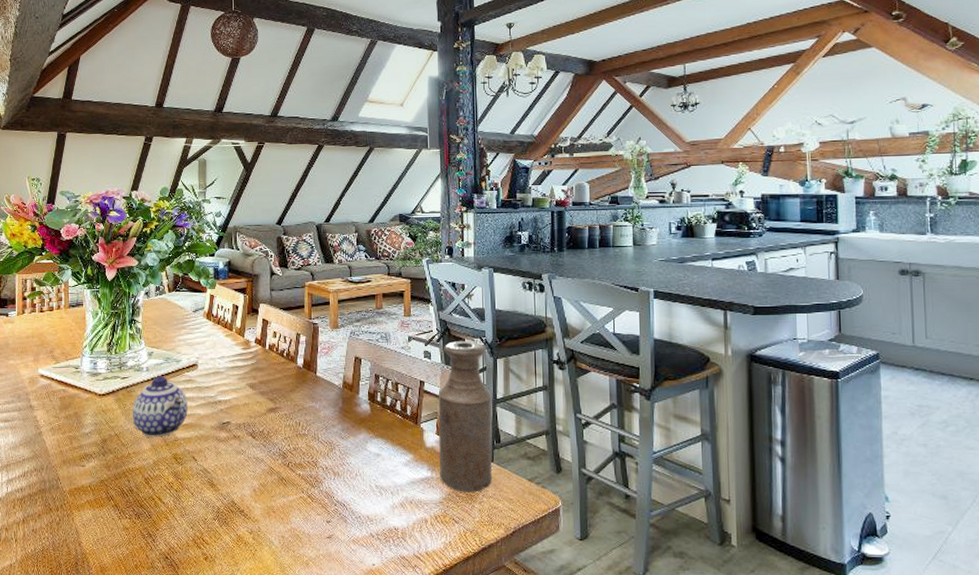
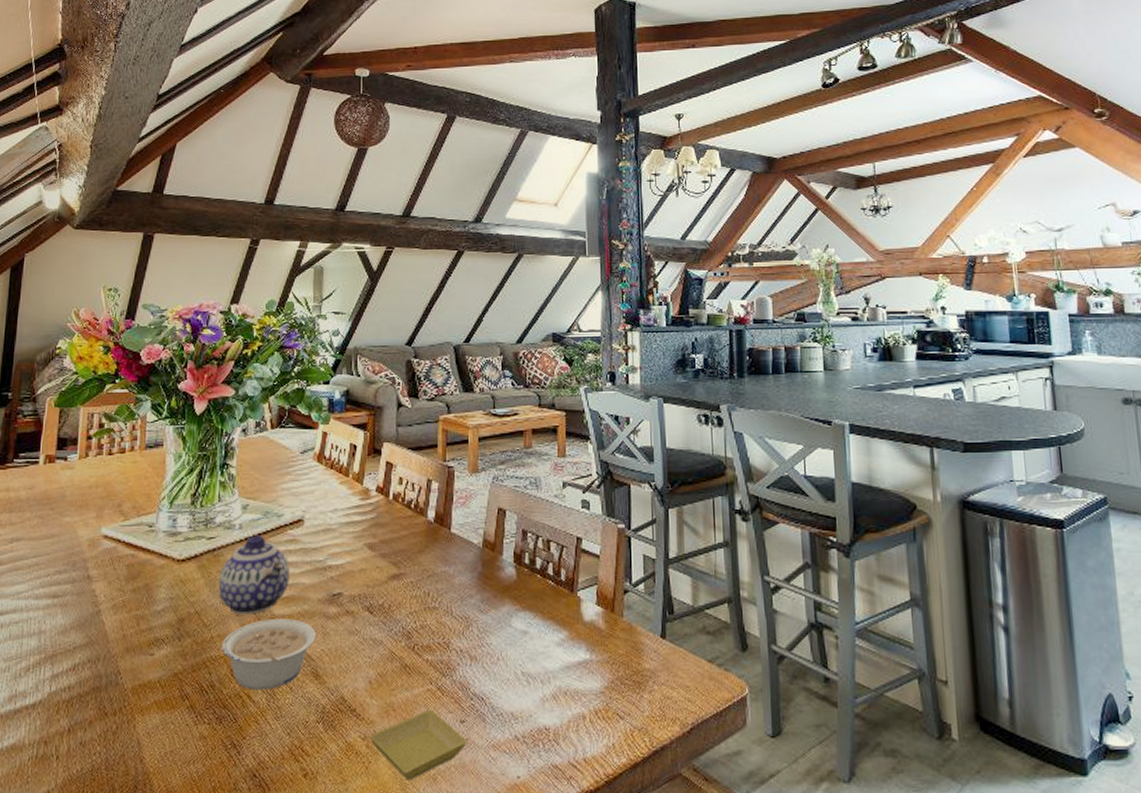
legume: none [137,441,210,495] -> present [222,619,316,690]
saucer: none [256,513,333,565] -> present [371,710,467,781]
bottle: present [438,341,493,493] -> none [598,487,665,679]

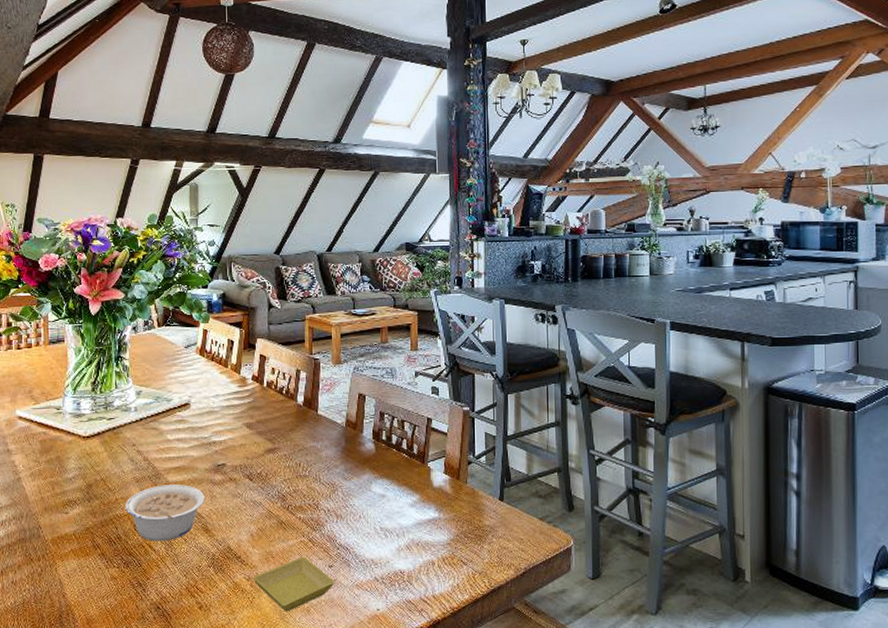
teapot: present [218,535,290,615] -> none [119,416,180,481]

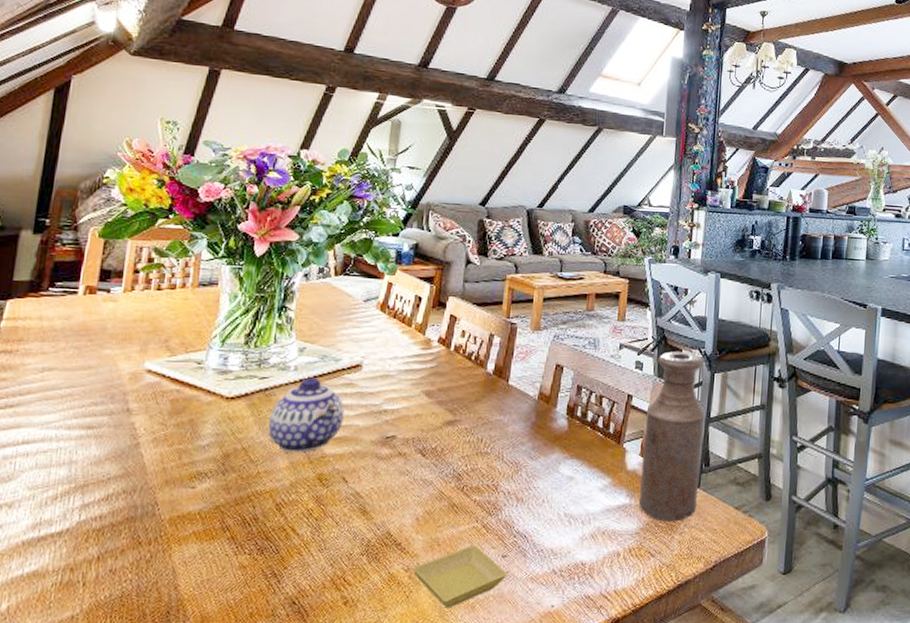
teapot: none [119,416,180,481] -> present [268,377,344,453]
legume: present [125,485,204,541] -> none [268,458,366,524]
bottle: none [446,376,503,533] -> present [639,351,705,522]

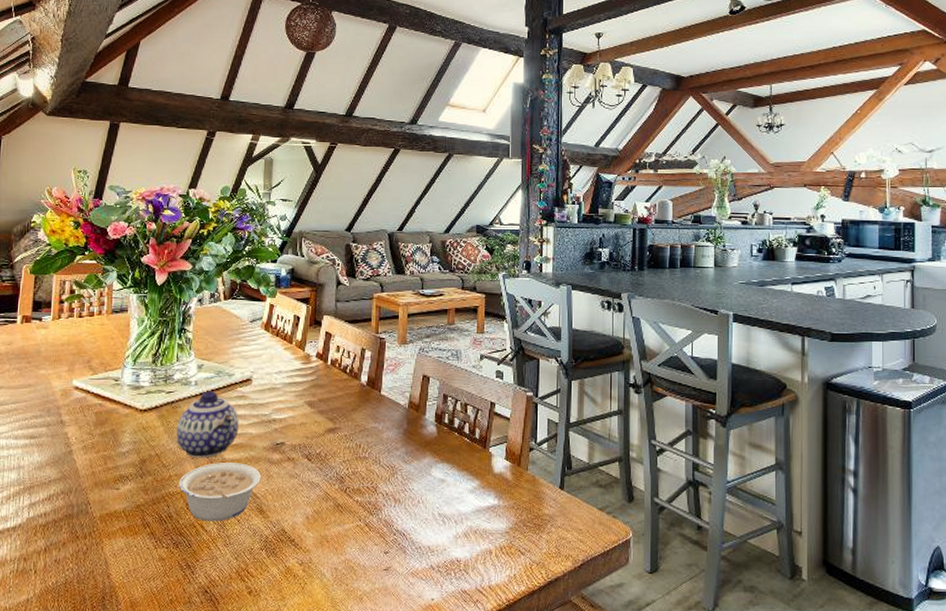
legume: none [268,458,366,524] -> present [179,462,261,522]
saucer: present [413,546,507,608] -> none [307,543,390,600]
bottle: present [639,351,705,522] -> none [507,361,565,522]

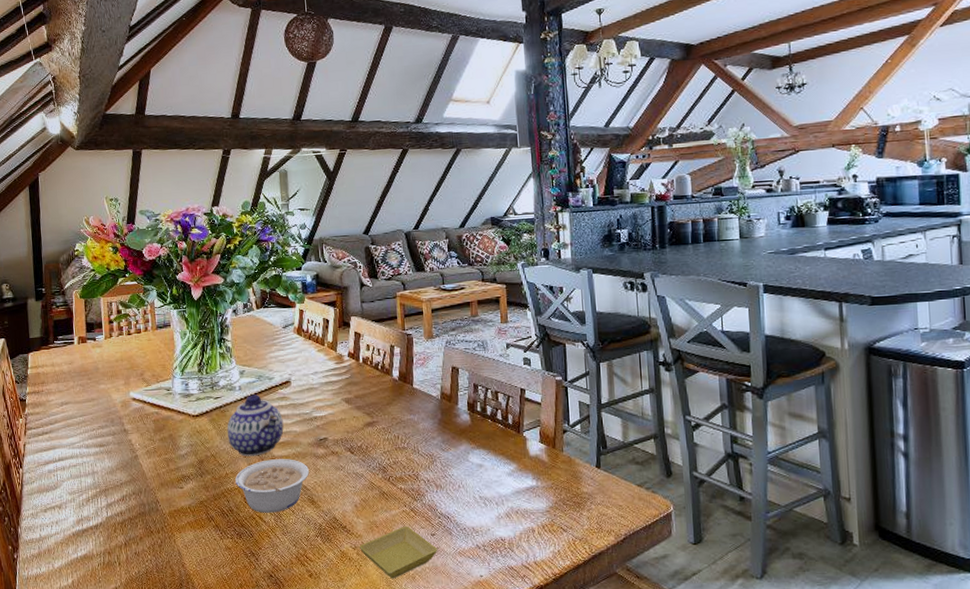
saucer: none [307,543,390,600] -> present [360,527,438,579]

